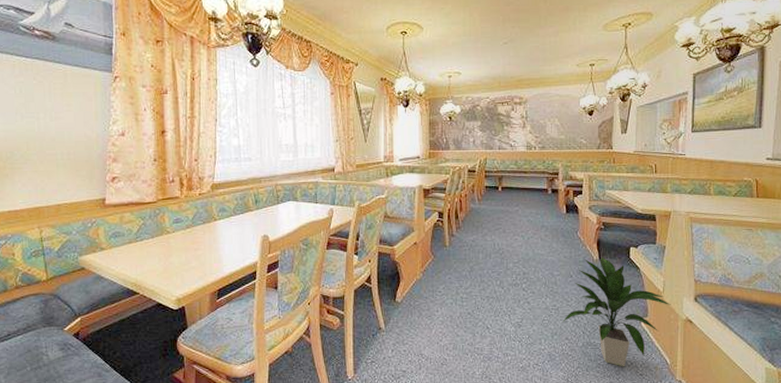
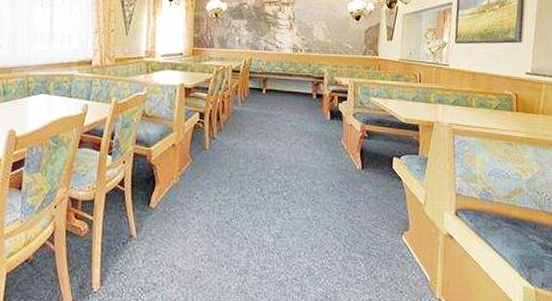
indoor plant: present [561,256,671,367] -> none [322,166,432,284]

